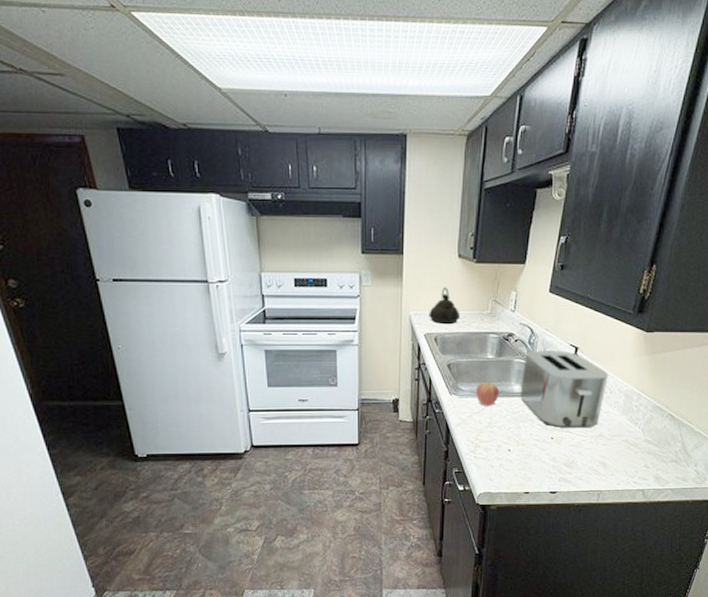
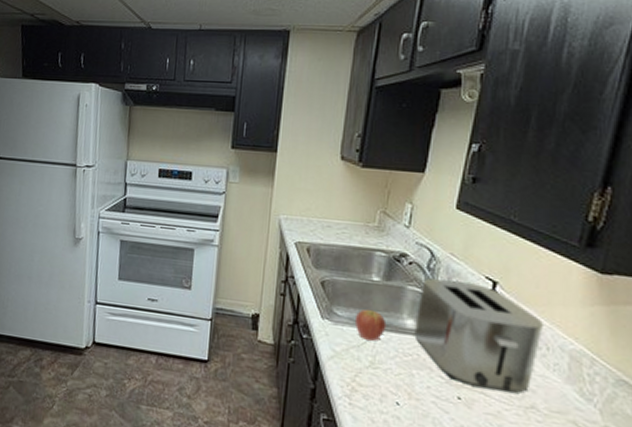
teakettle: present [429,287,461,324] -> none [301,191,340,234]

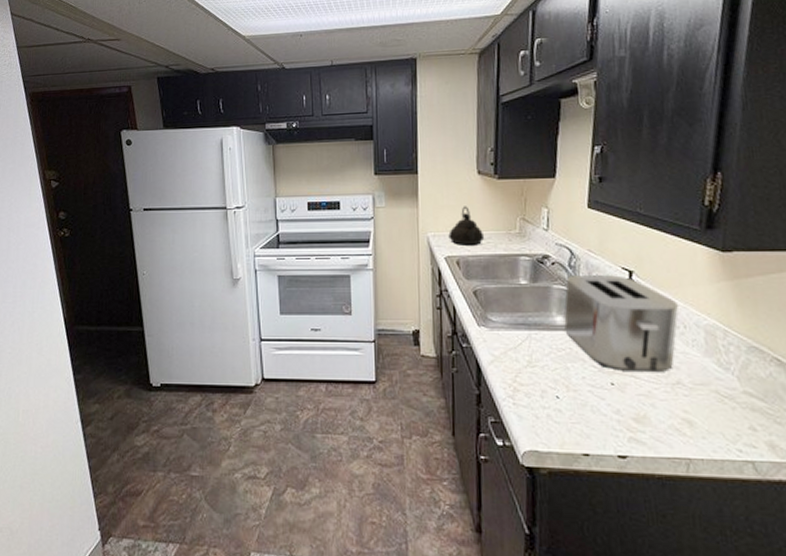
teakettle: none [301,191,340,234] -> present [448,206,485,245]
fruit: present [354,309,387,342] -> none [508,311,539,342]

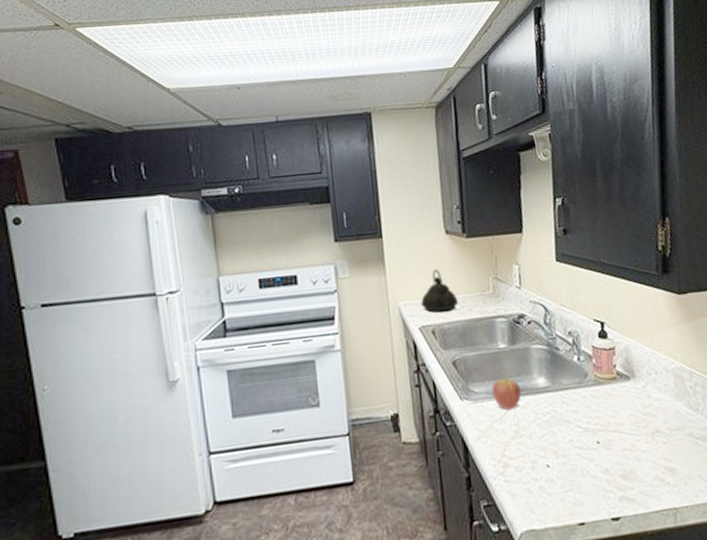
fruit: none [508,311,539,342] -> present [491,377,522,412]
toaster: present [564,275,679,372] -> none [543,328,651,428]

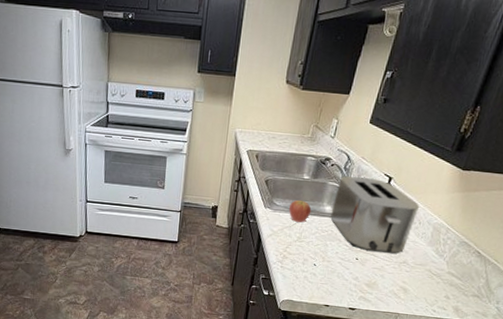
teakettle: present [420,269,459,313] -> none [253,109,283,144]
toaster: none [543,328,651,428] -> present [330,176,420,254]

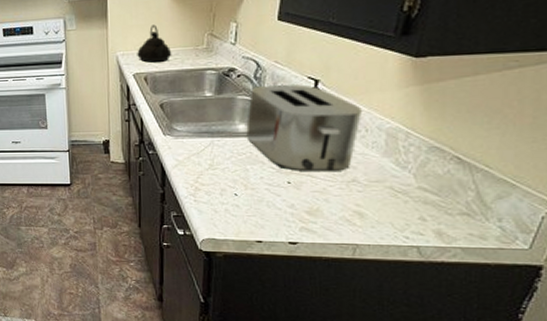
teakettle: none [253,109,283,144] -> present [137,24,172,63]
fruit: present [288,199,312,224] -> none [192,121,221,148]

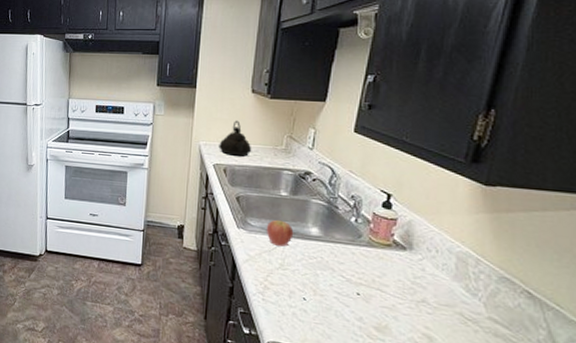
fruit: none [192,121,221,148] -> present [266,219,294,248]
toaster: present [246,84,363,171] -> none [318,192,434,290]

